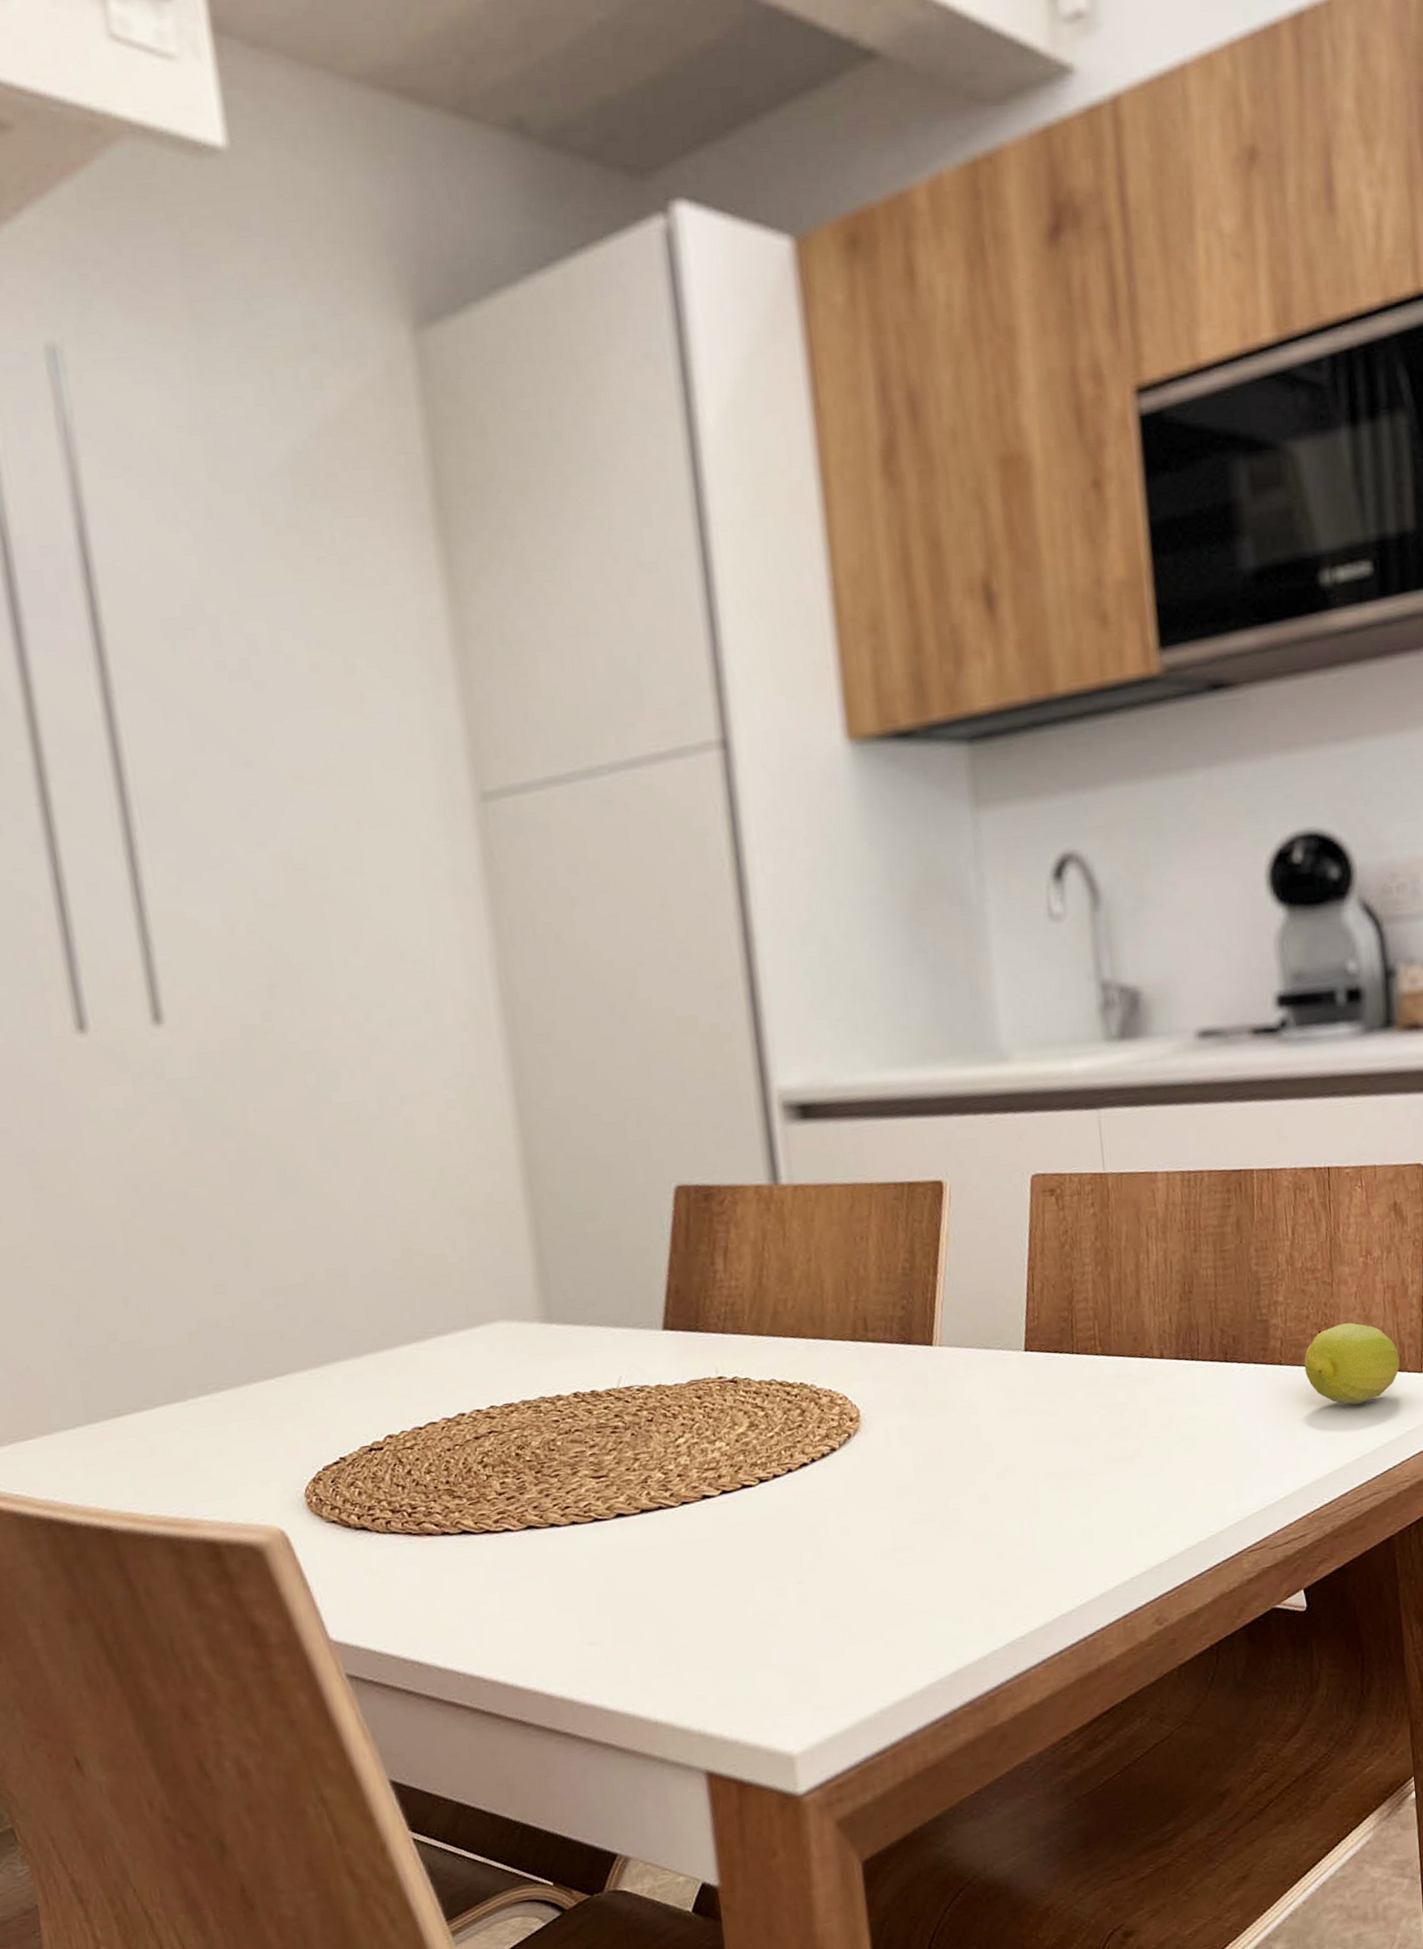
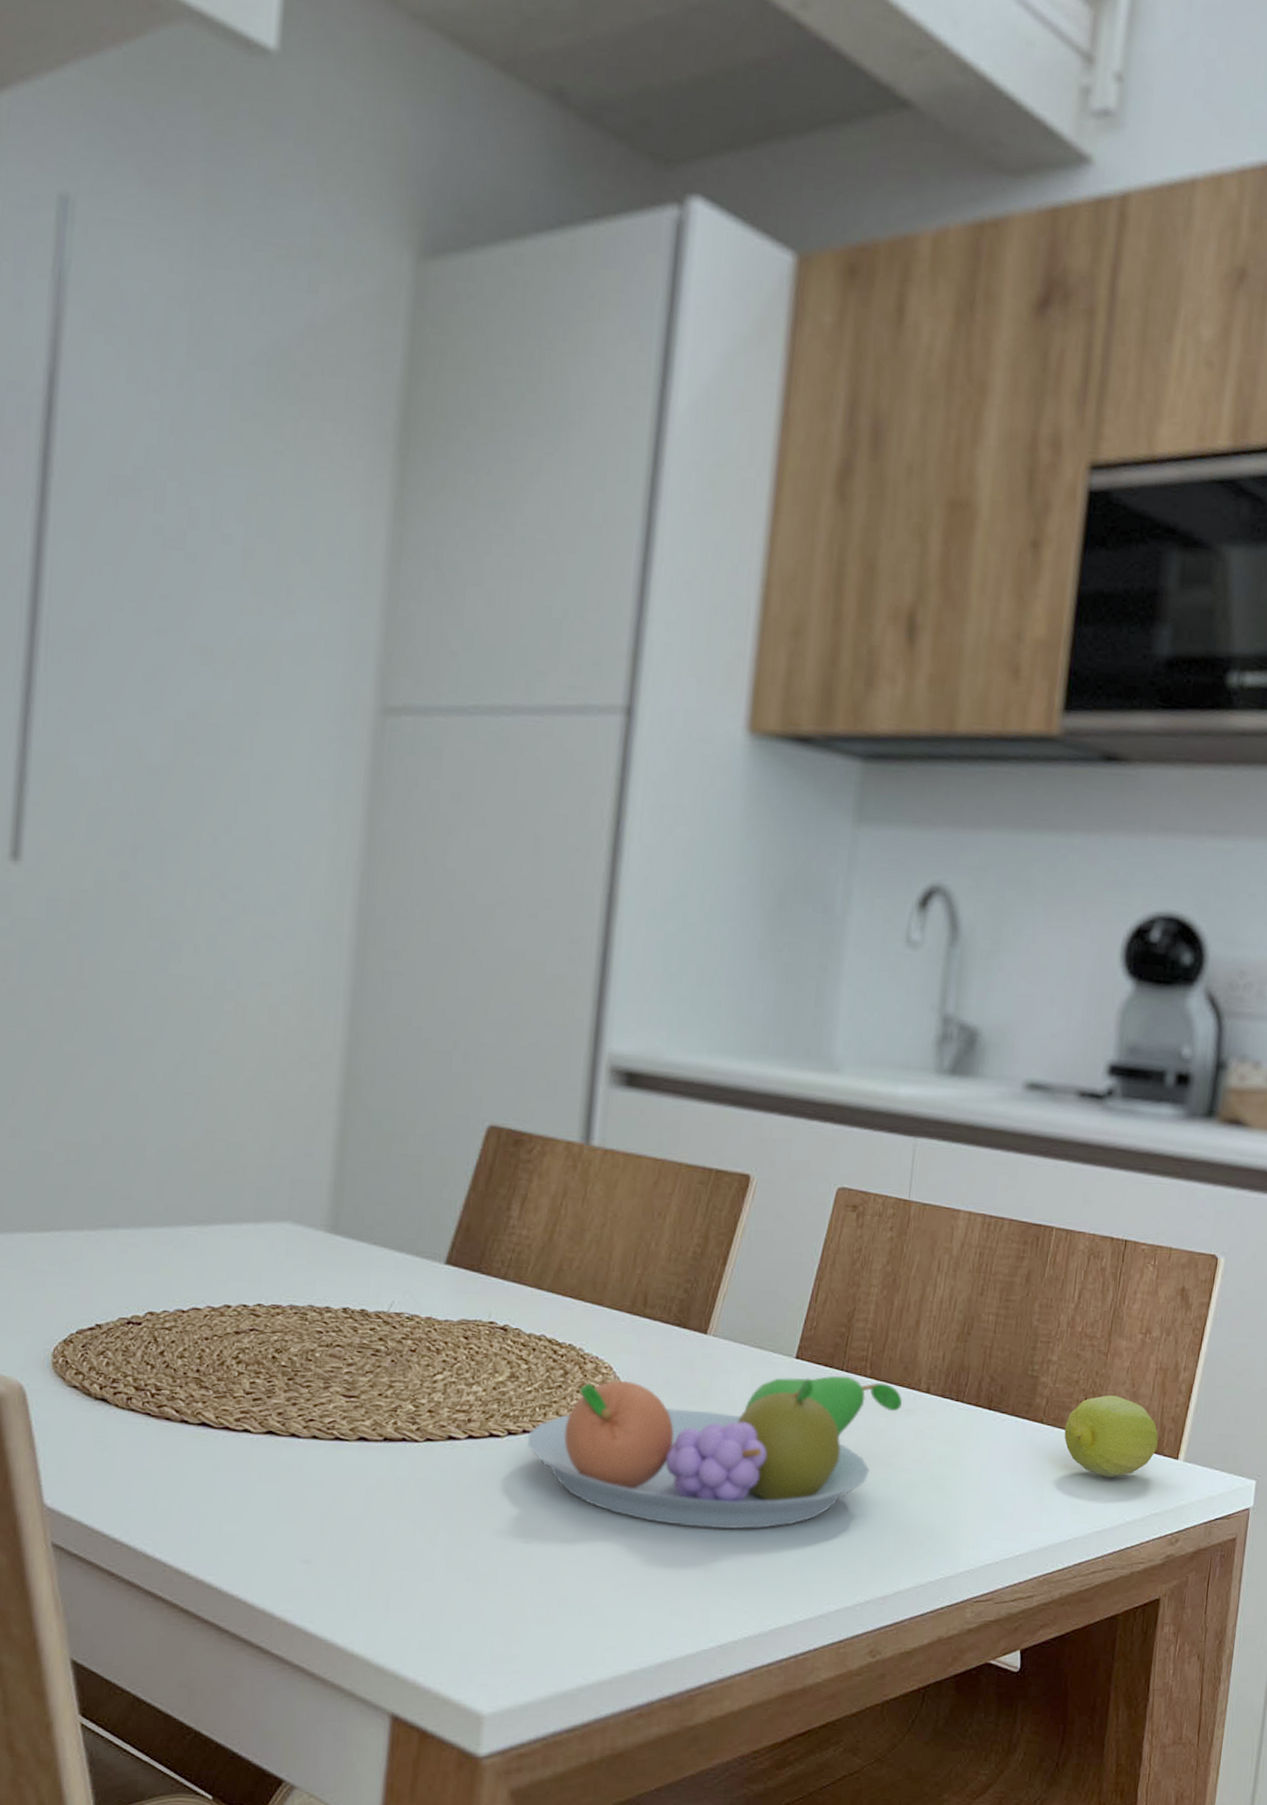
fruit bowl: none [779,1357,1138,1538] -> present [526,1375,902,1529]

